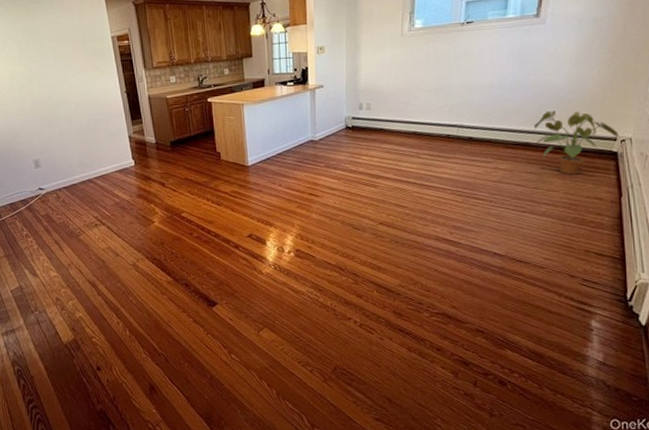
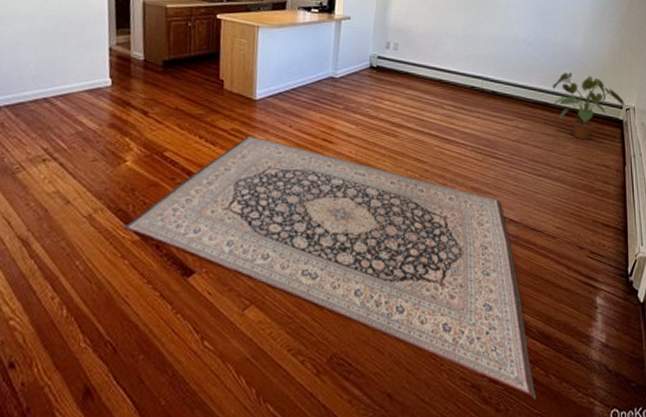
area rug: none [159,195,530,408] -> present [123,135,536,400]

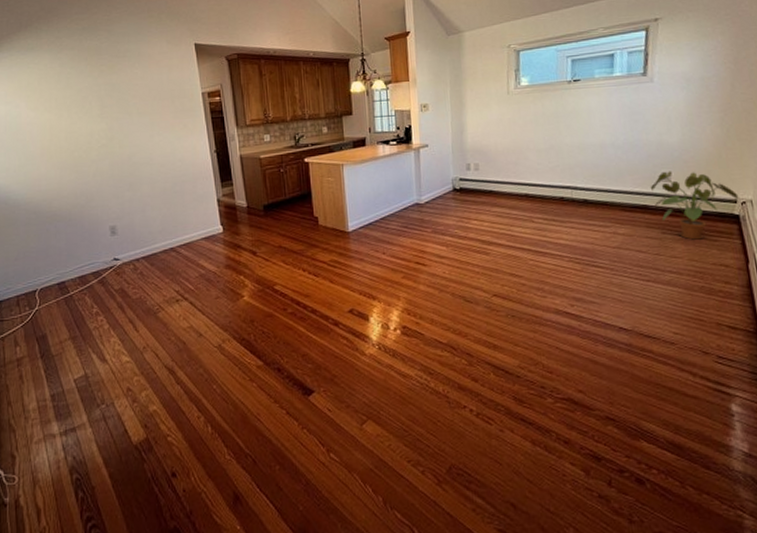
area rug: present [123,135,536,400] -> none [248,265,673,512]

